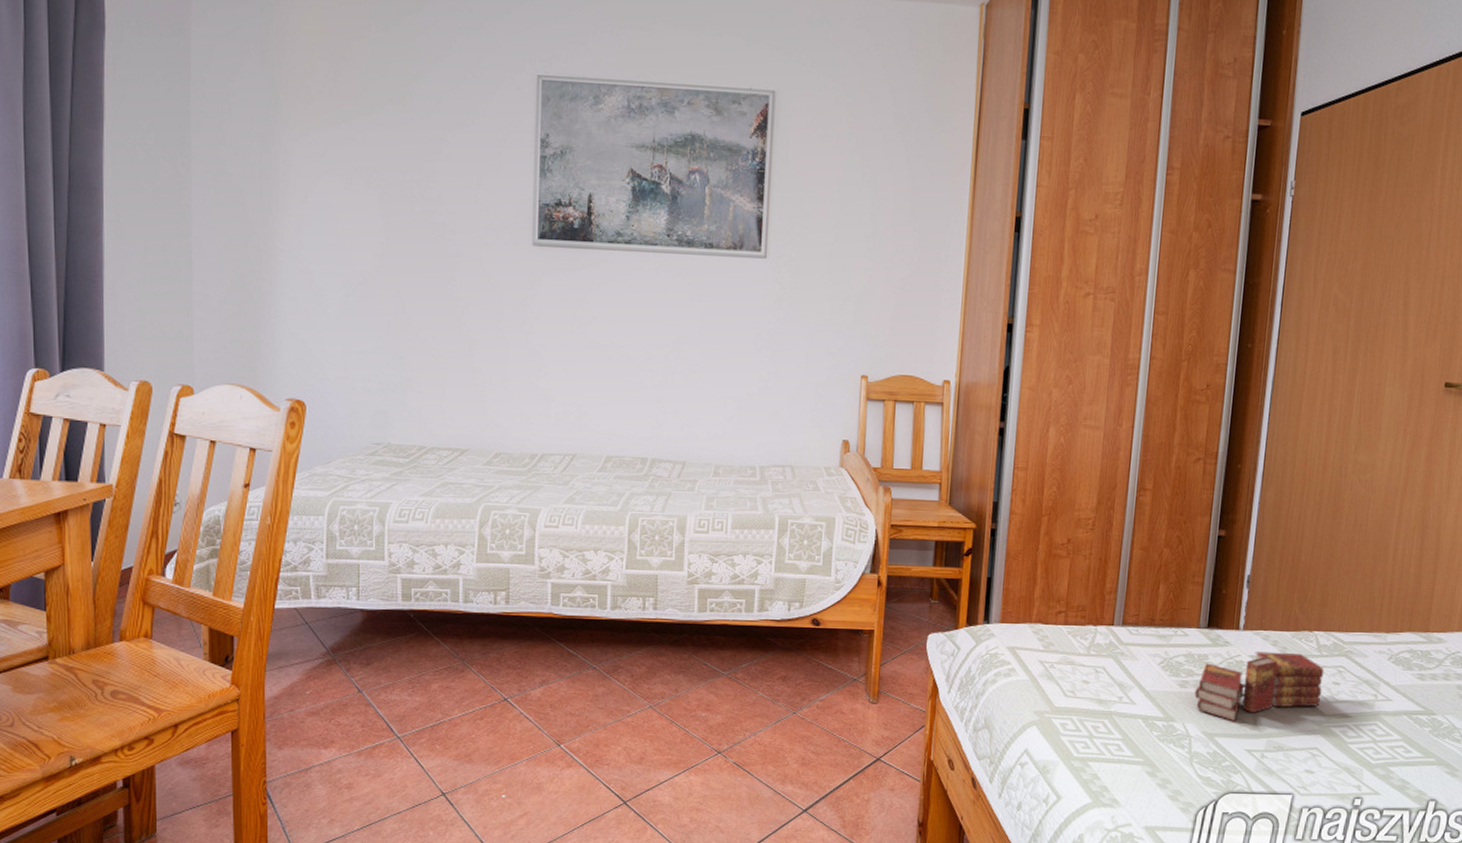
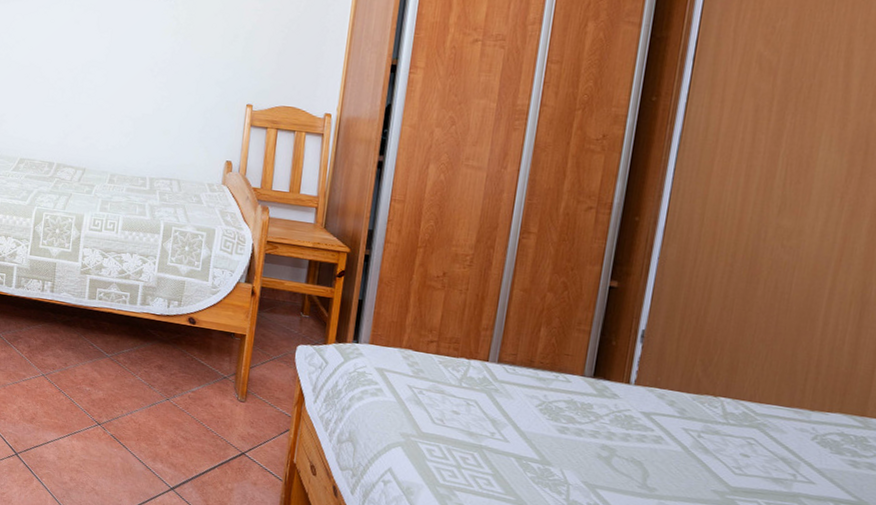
book: present [1194,651,1324,722] -> none [575,408,731,477]

